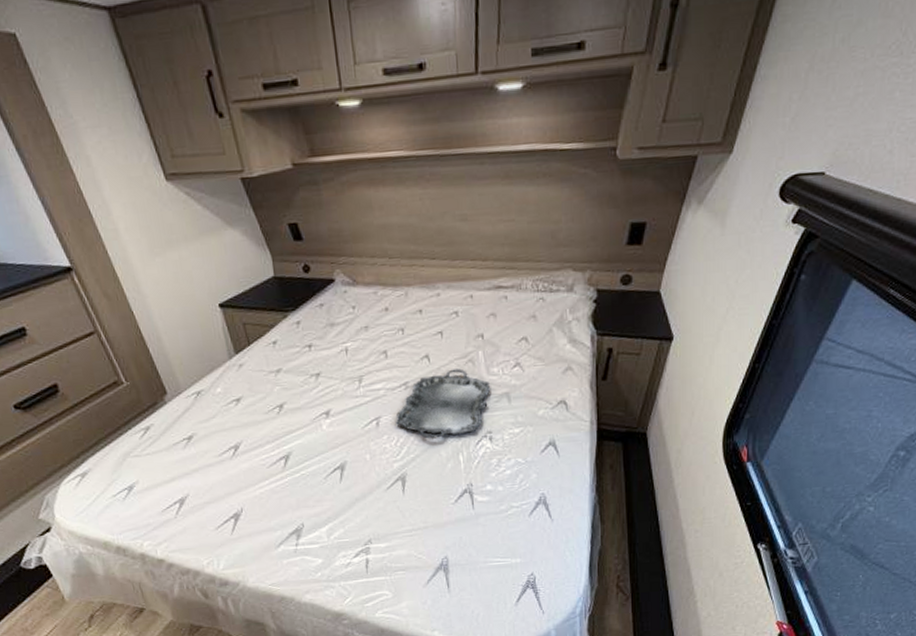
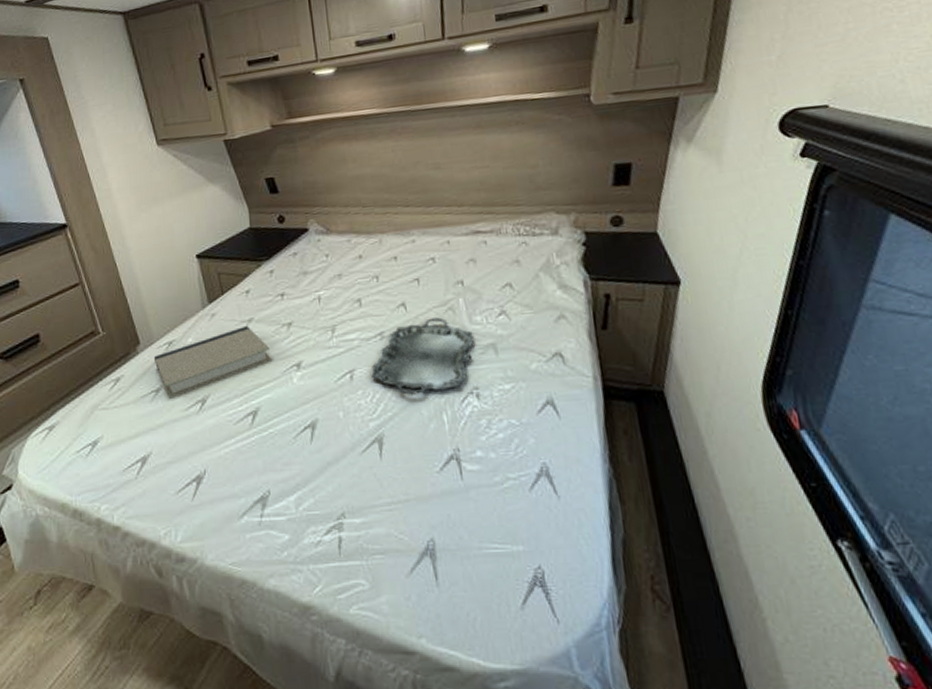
book: none [182,376,301,446] -> present [153,325,272,399]

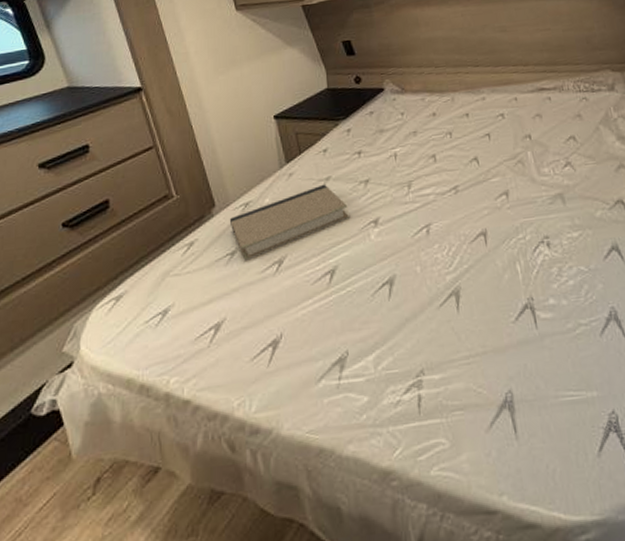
serving tray: present [371,317,475,395] -> none [447,170,544,247]

